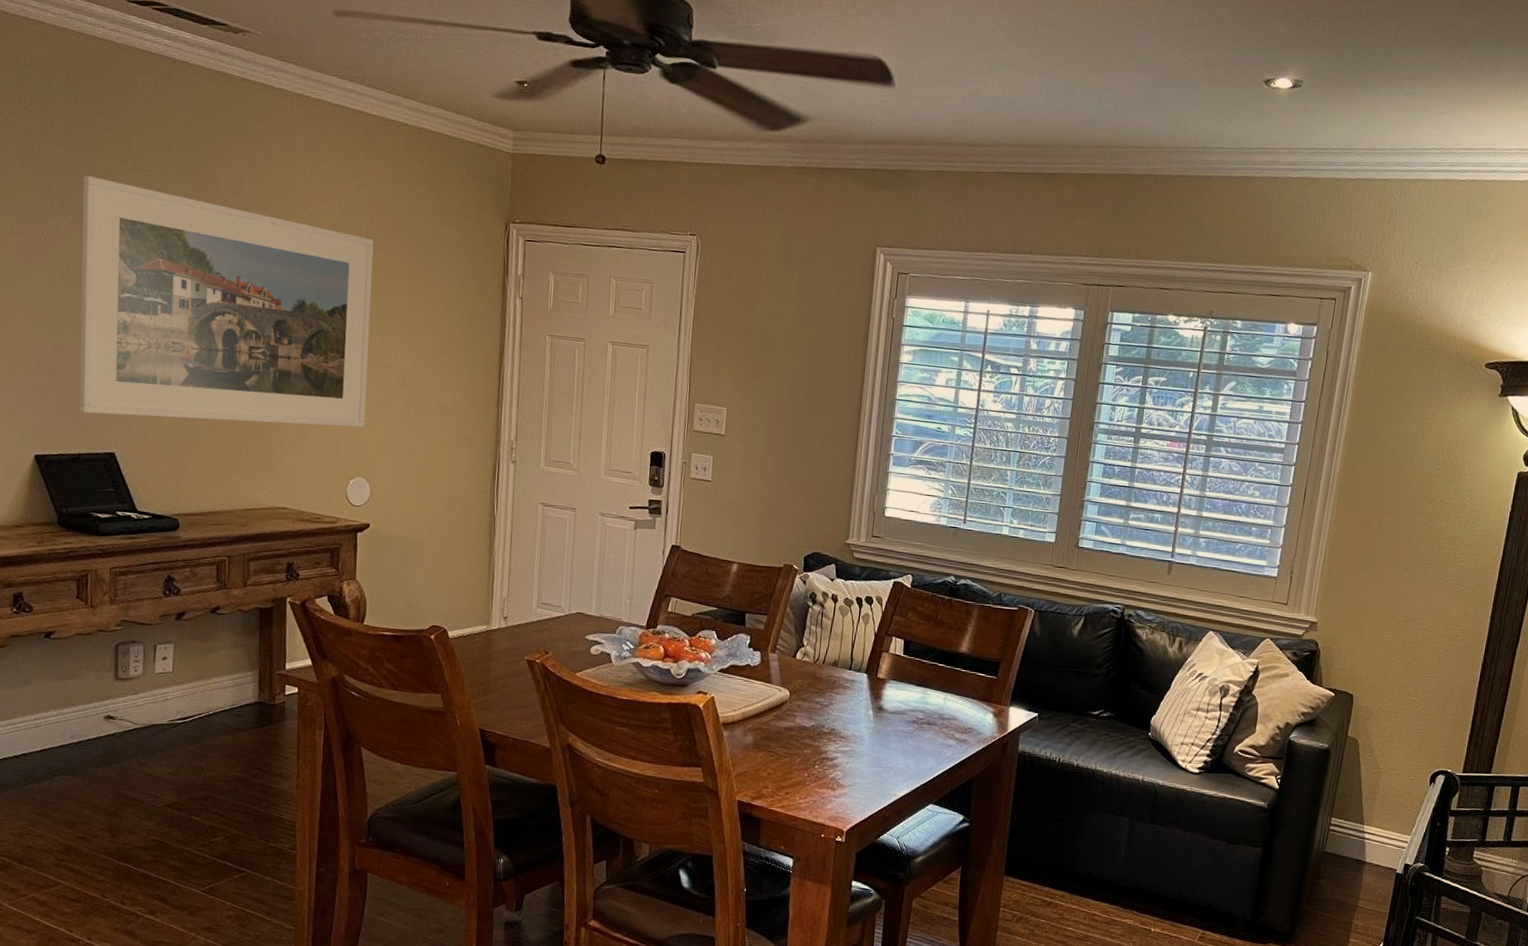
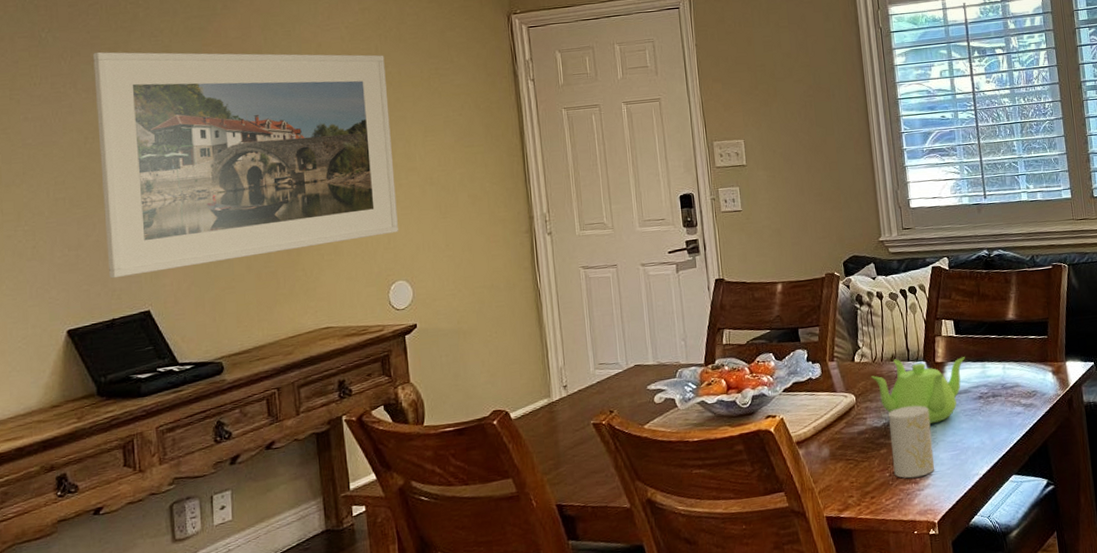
teapot: none [809,665,909,736] -> present [871,357,966,423]
cup: none [812,713,861,785] -> present [887,405,935,479]

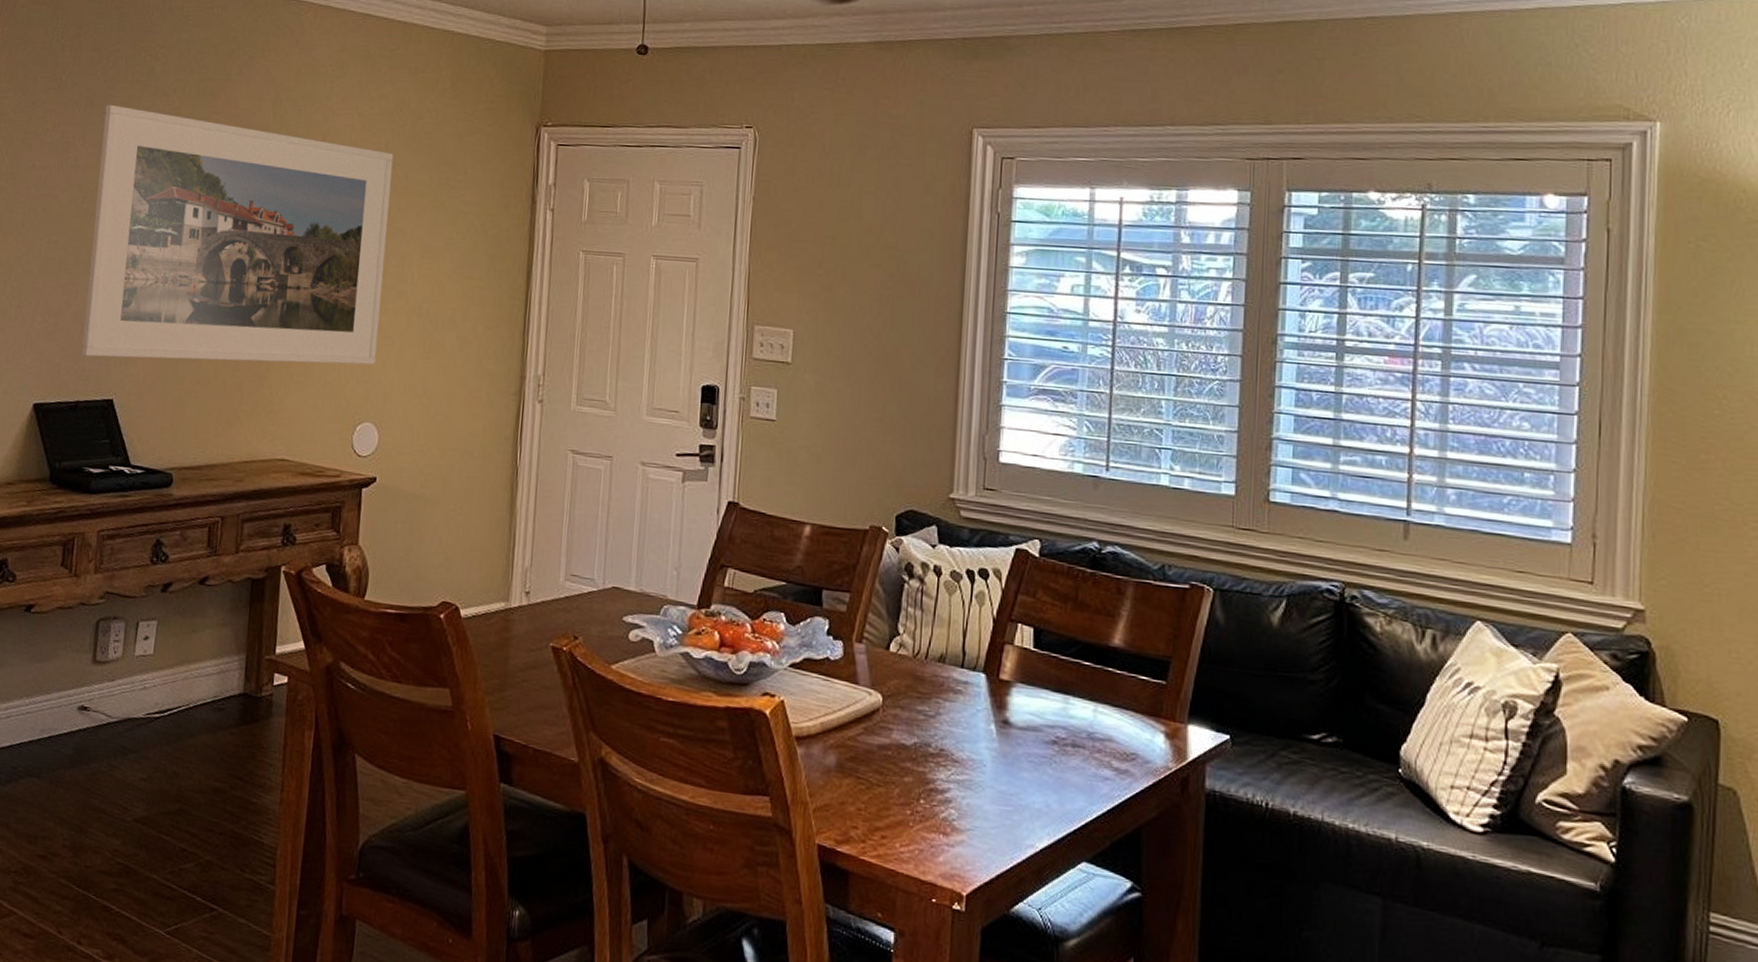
teapot: present [871,357,966,423] -> none [908,660,1043,761]
cup: present [887,405,935,479] -> none [917,727,980,828]

